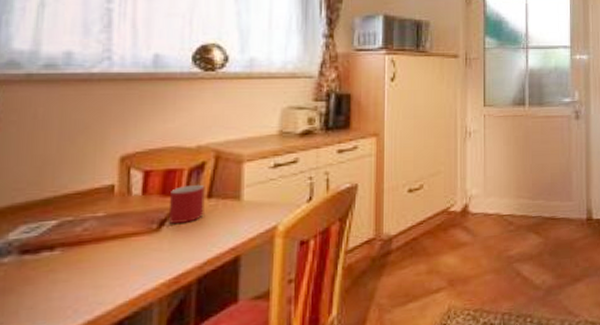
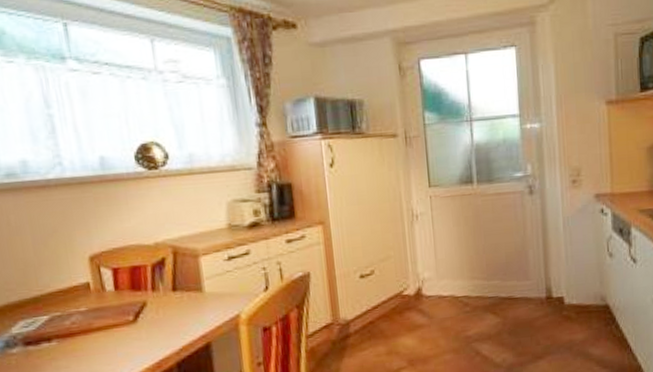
mug: present [168,185,205,224] -> none [139,279,172,315]

